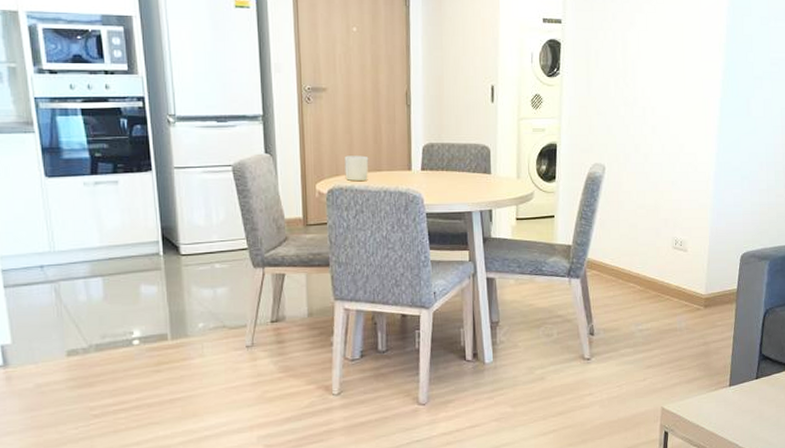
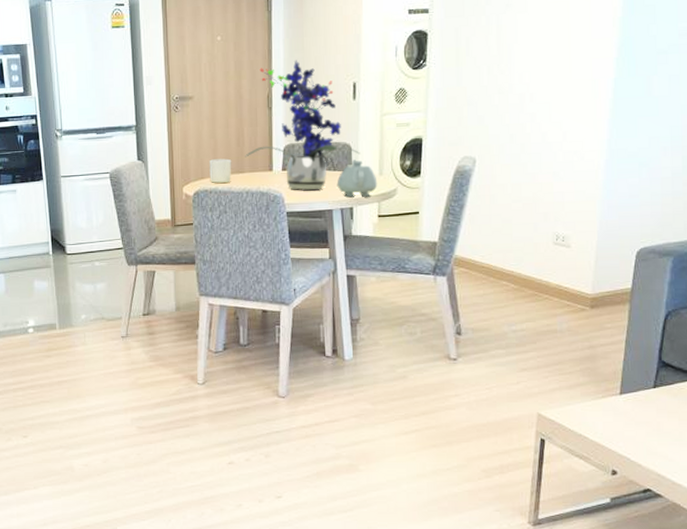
flower arrangement: none [383,58,499,191] -> present [245,60,361,190]
teapot: none [476,162,516,200] -> present [336,160,378,198]

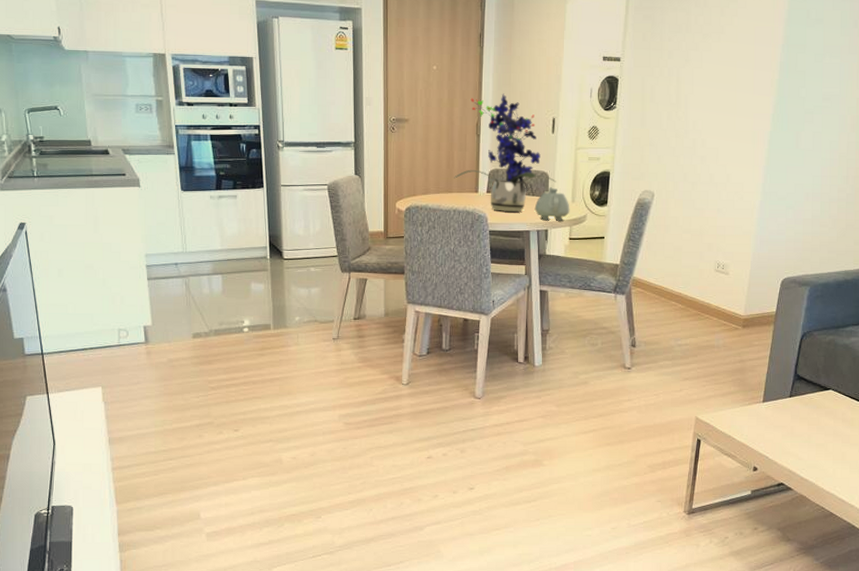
mug: present [209,158,232,184] -> none [421,178,442,202]

